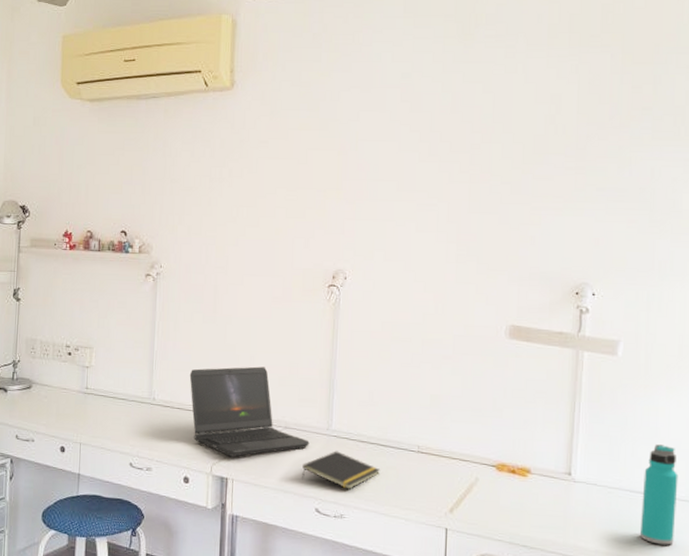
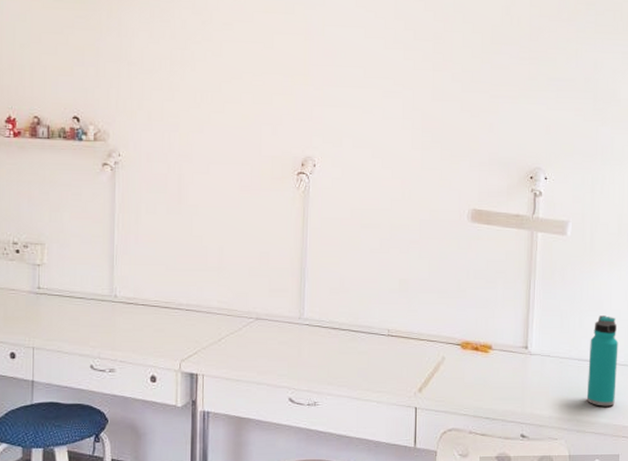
laptop computer: present [189,366,310,457] -> none [154,258,282,352]
notepad: present [301,451,381,490] -> none [273,339,353,377]

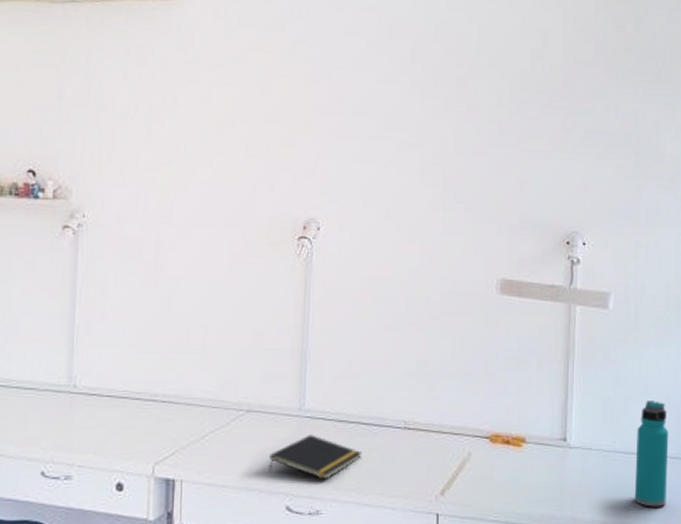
notepad: none [273,339,353,377] -> present [268,434,363,480]

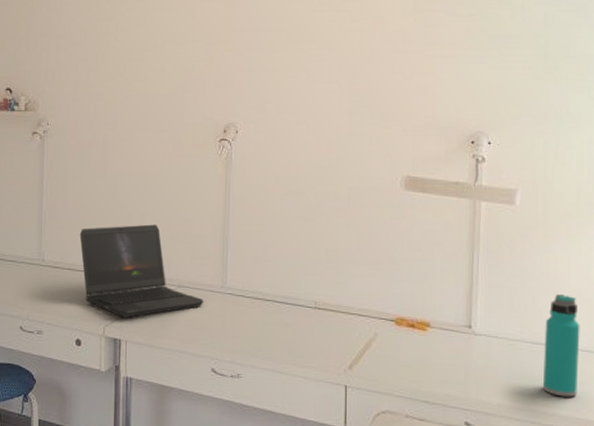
laptop computer: none [123,338,278,452] -> present [79,224,204,318]
notepad: present [268,434,363,480] -> none [196,309,278,348]

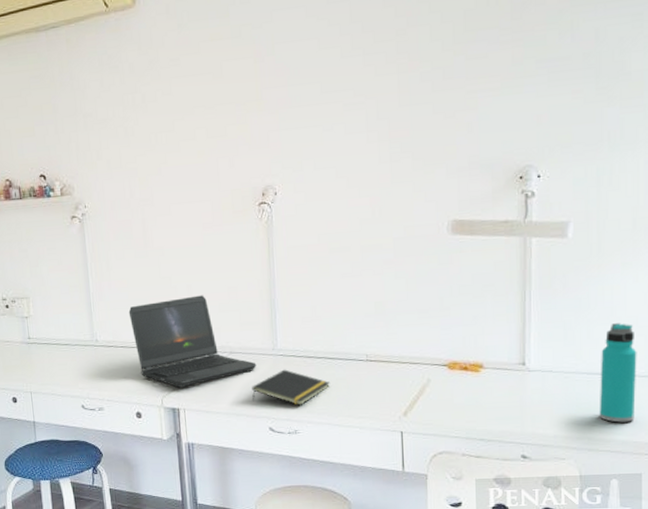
notepad: none [196,309,278,348] -> present [251,369,331,405]

